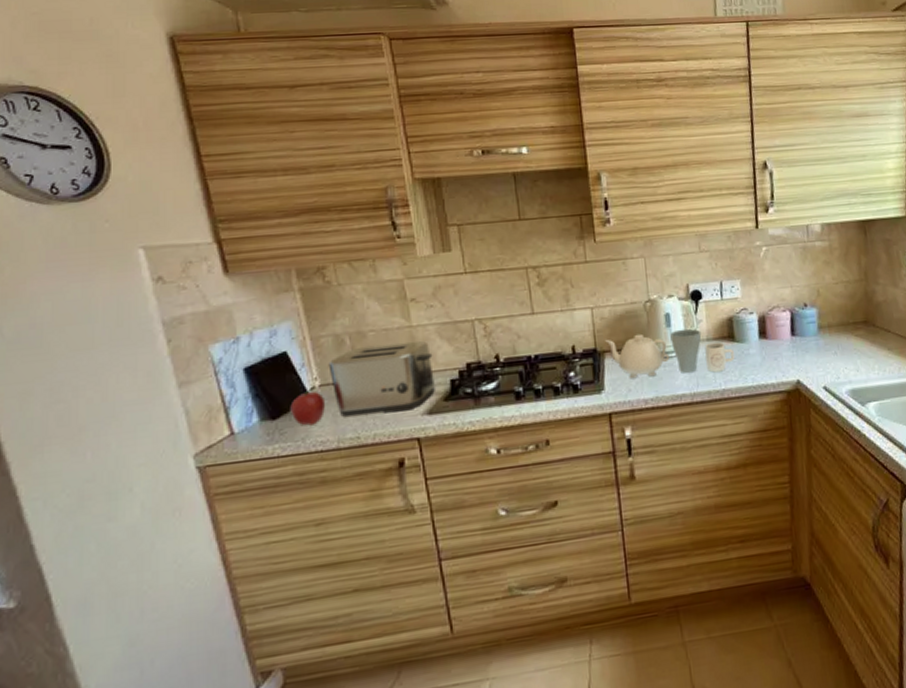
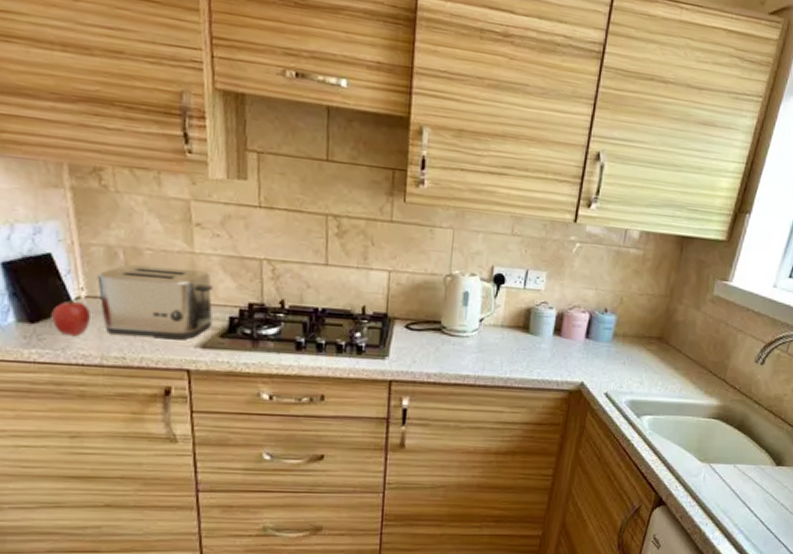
teapot: present [605,333,670,380] -> none [398,305,461,353]
cup: present [670,328,702,374] -> none [464,310,497,357]
mug: present [704,342,735,373] -> none [495,329,526,360]

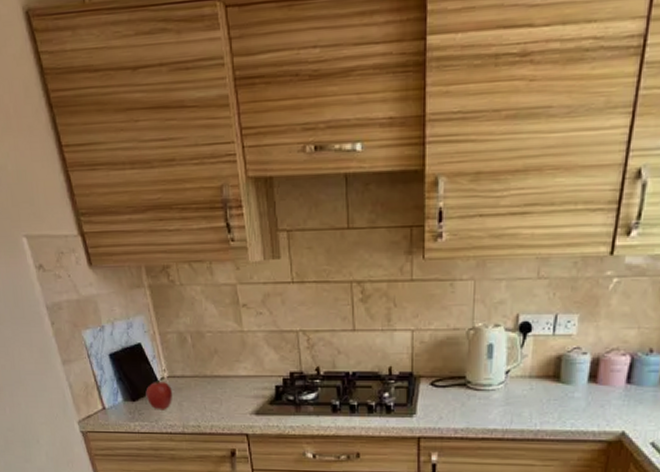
toaster: present [97,264,214,340] -> none [174,345,262,409]

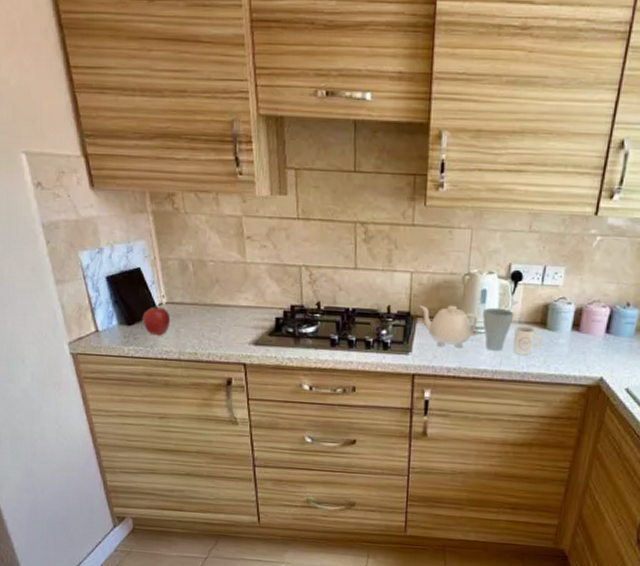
teapot: none [422,362,486,408] -> present [420,304,479,348]
cup: none [490,362,525,410] -> present [482,307,515,352]
mug: none [523,380,556,412] -> present [512,325,543,356]

